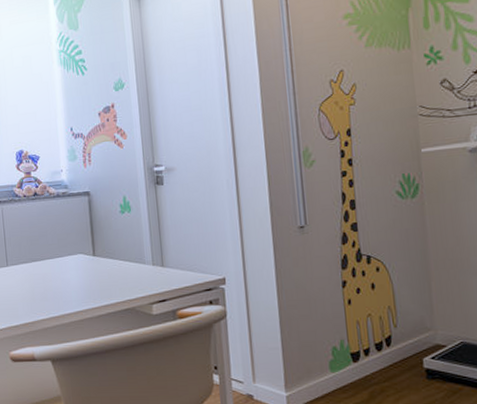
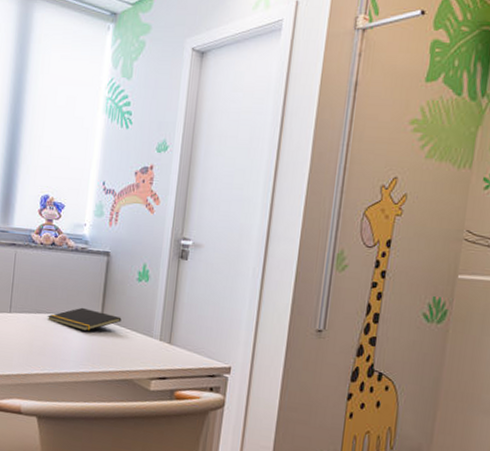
notepad: none [42,248,113,271] -> present [47,307,122,332]

